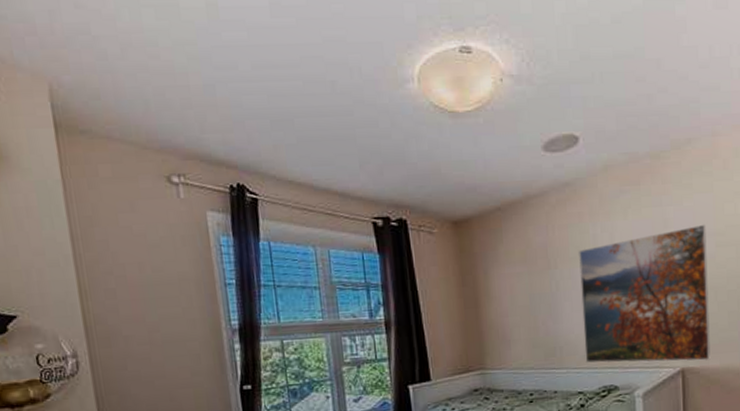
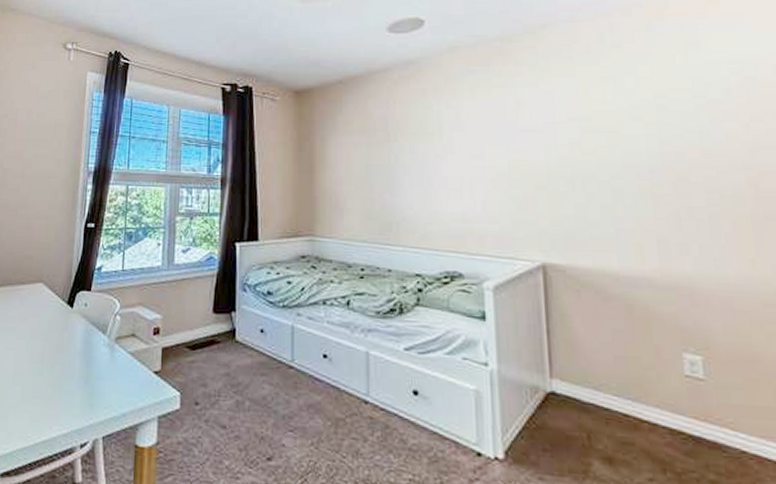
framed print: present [579,225,711,363] -> none [421,109,580,258]

